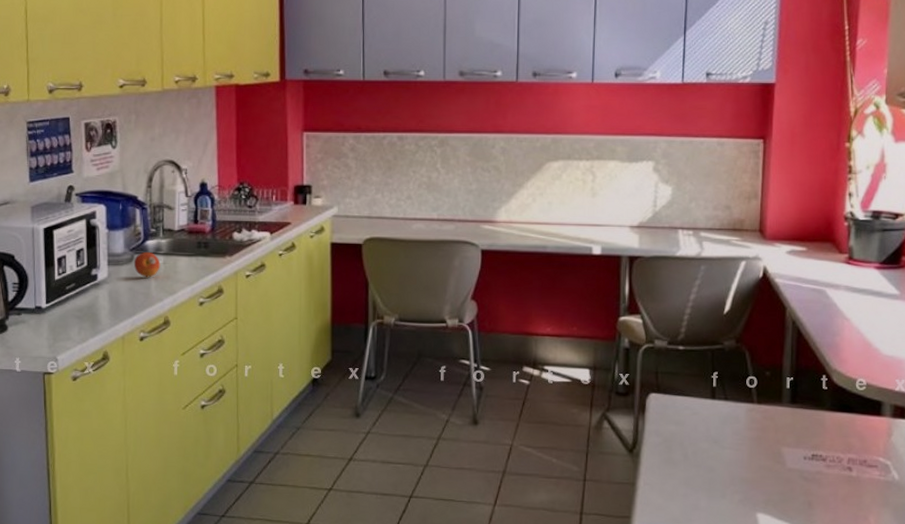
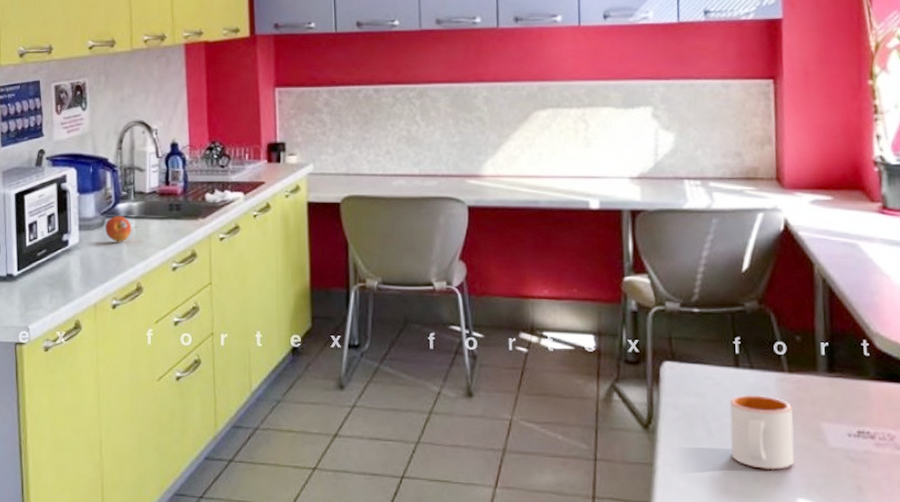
mug: none [703,422,759,489] -> present [729,394,795,471]

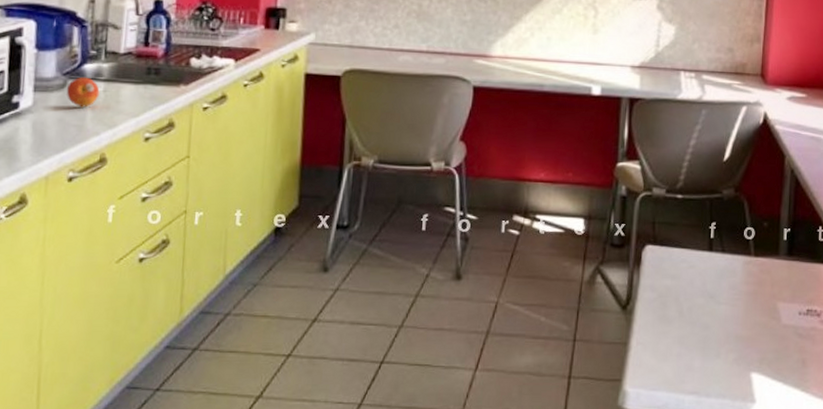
mug: present [729,394,795,471] -> none [698,276,755,347]

